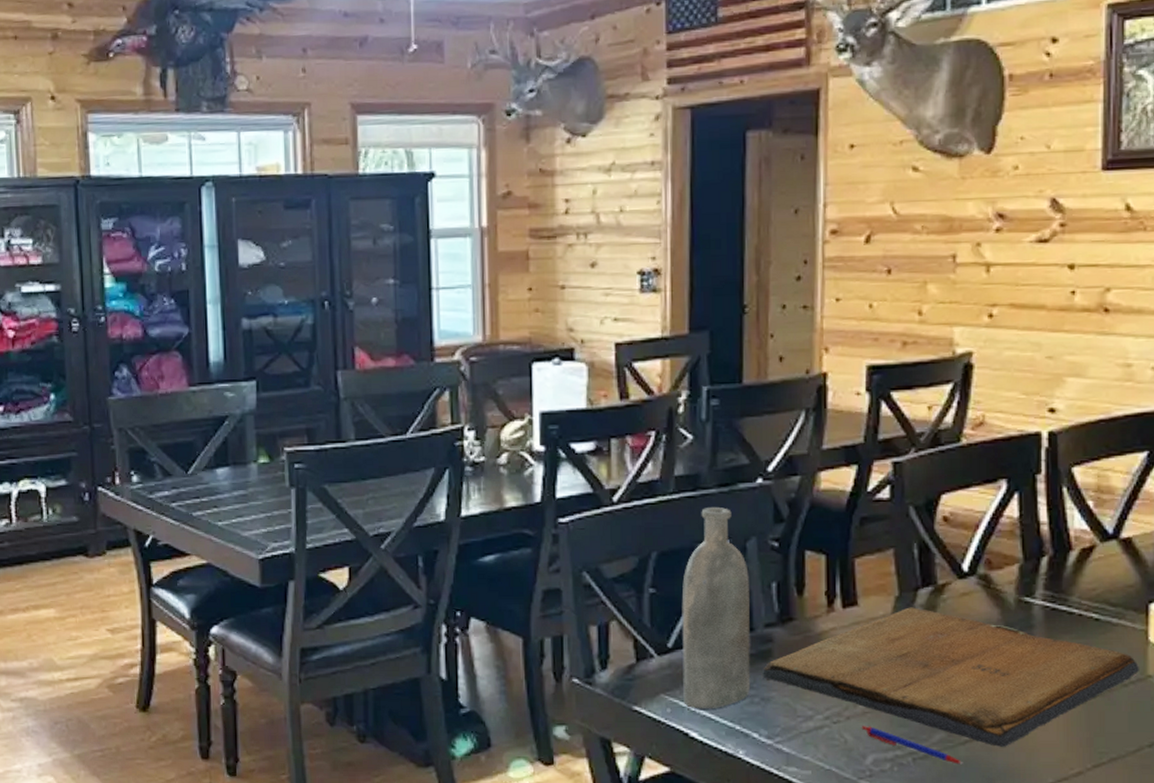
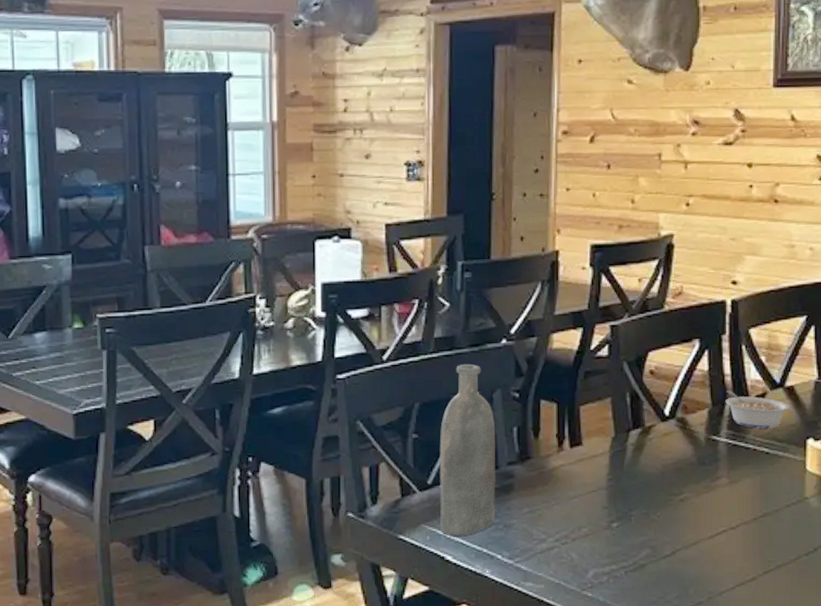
religious icon: present [763,607,1140,747] -> none [505,446,800,559]
pen: present [861,726,963,765] -> none [584,546,664,575]
legume: none [1041,541,1127,589] -> present [725,389,790,429]

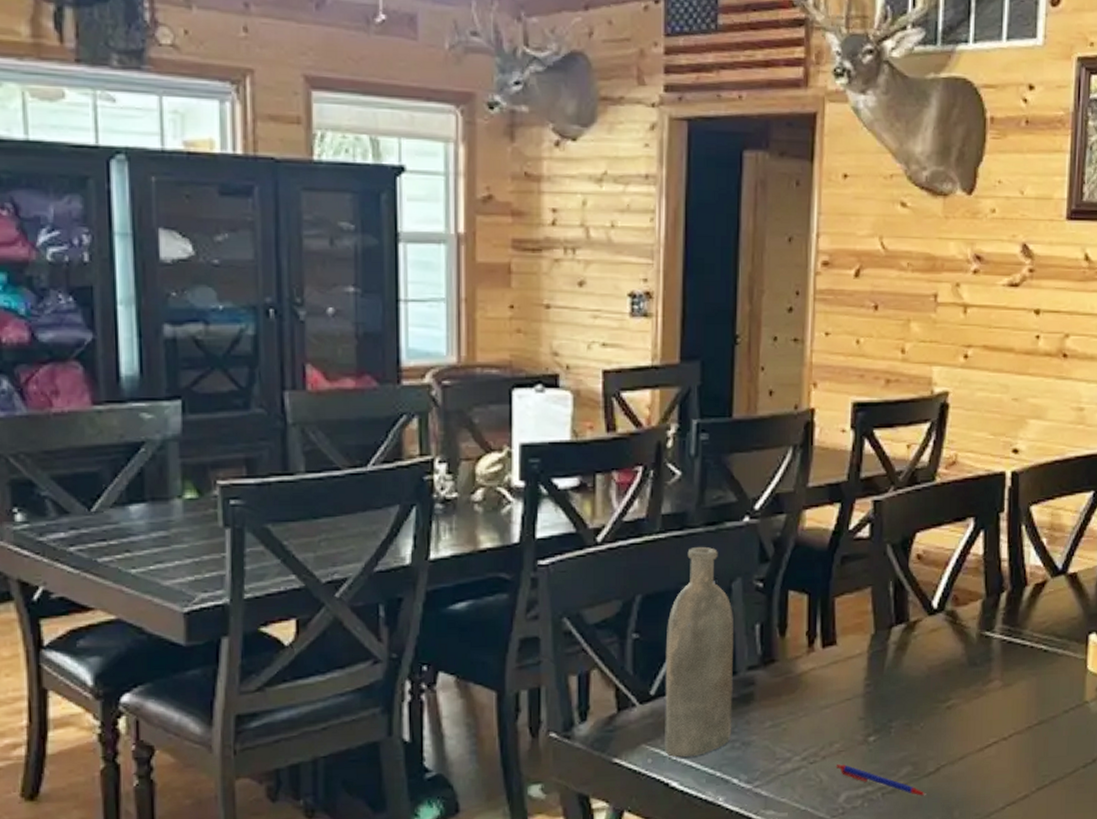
pen: none [584,546,664,575] -> present [835,764,926,796]
legume: present [725,389,790,429] -> none [1001,577,1072,623]

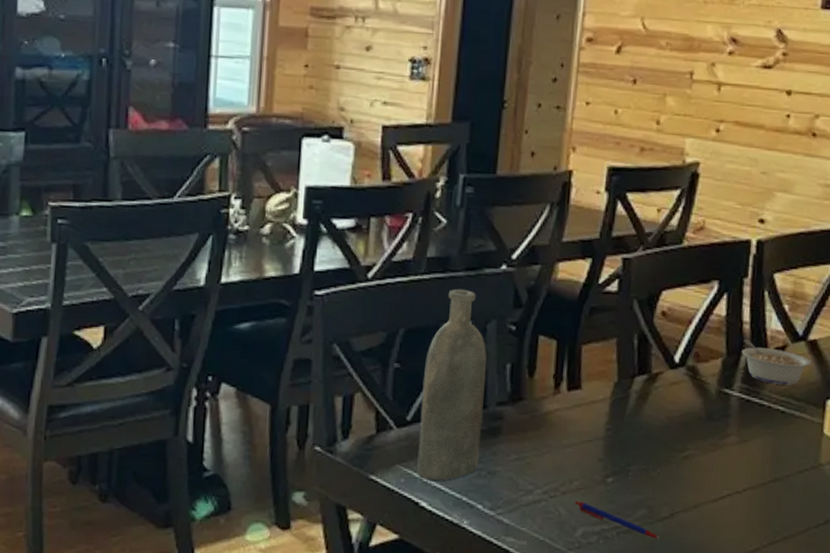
legume: none [1001,577,1072,623] -> present [741,338,812,385]

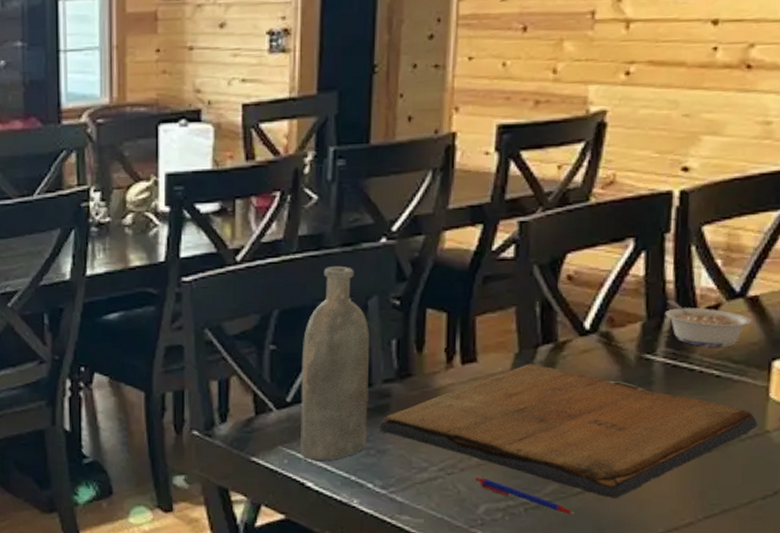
religious icon: none [491,393,814,524] -> present [379,364,759,498]

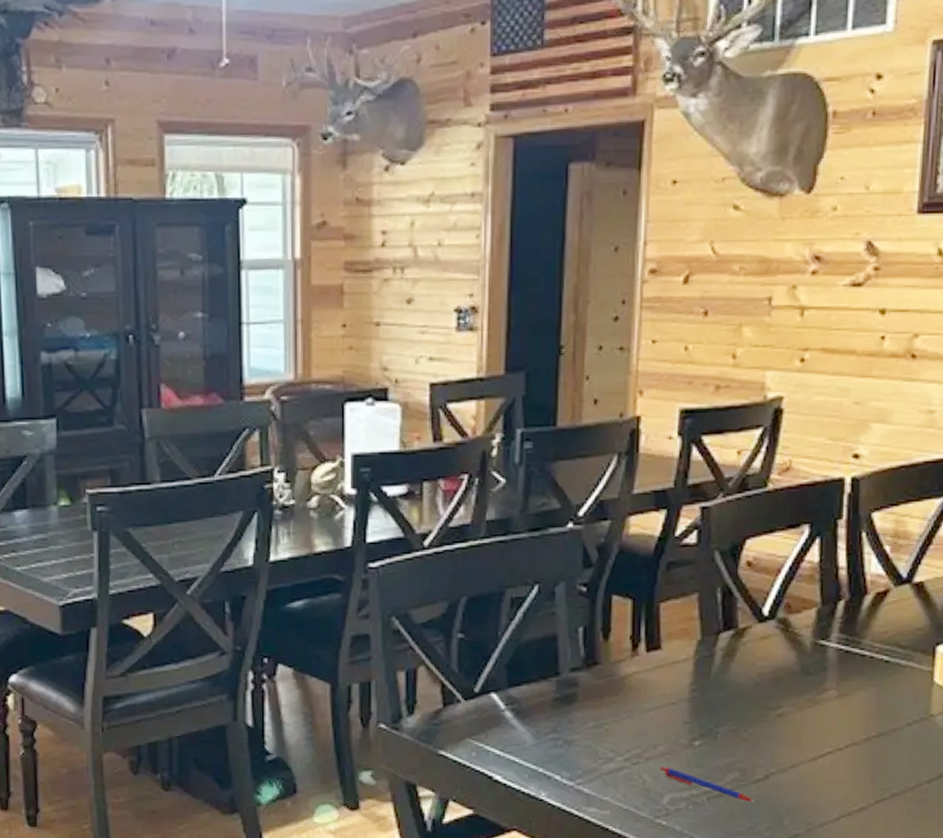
bottle: present [300,265,369,461] -> none [489,551,557,753]
religious icon: present [379,364,759,498] -> none [567,651,924,785]
legume: present [665,299,752,347] -> none [838,585,918,632]

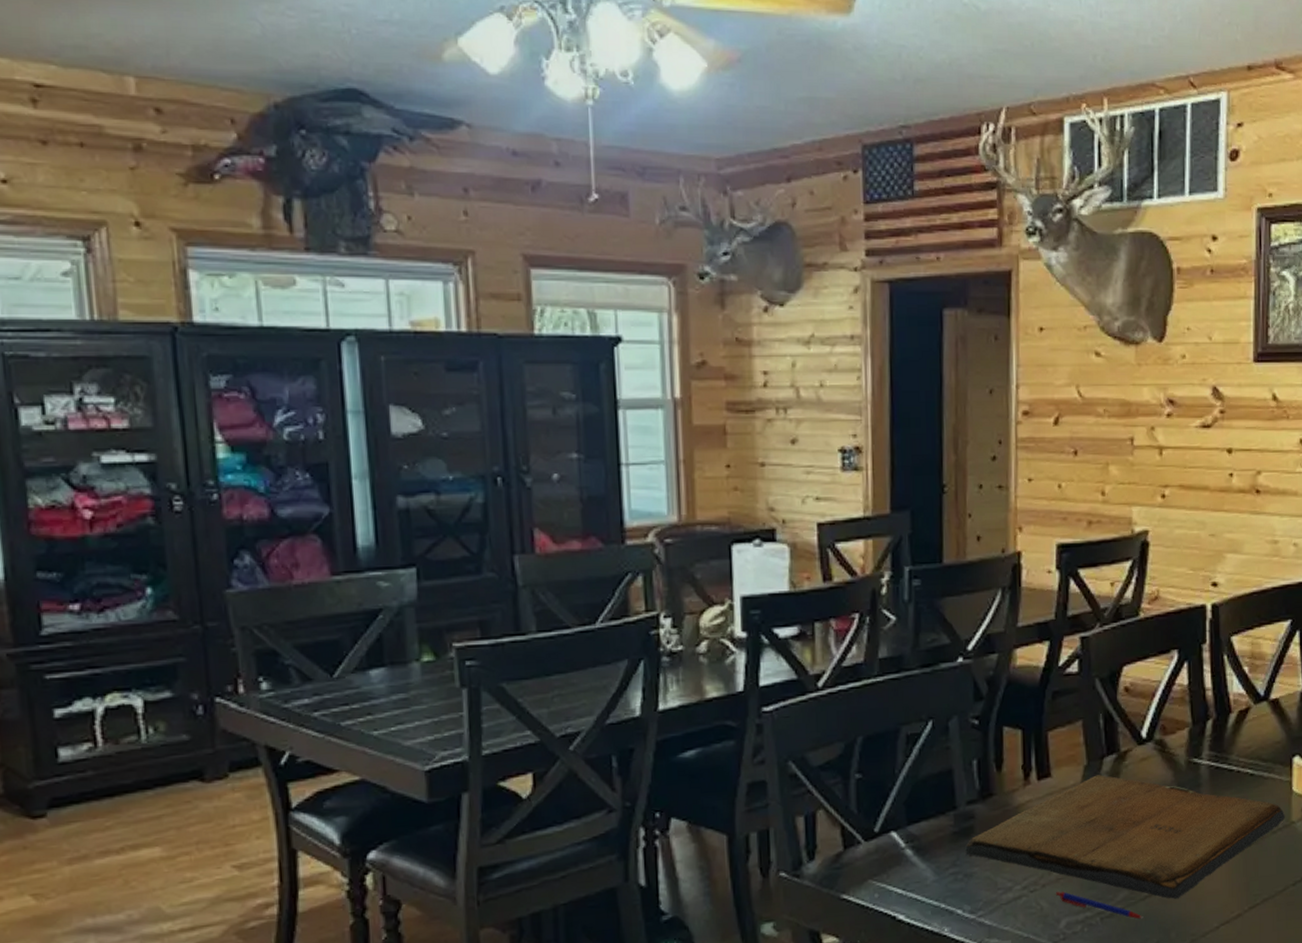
religious icon: none [567,651,924,785] -> present [965,775,1286,899]

